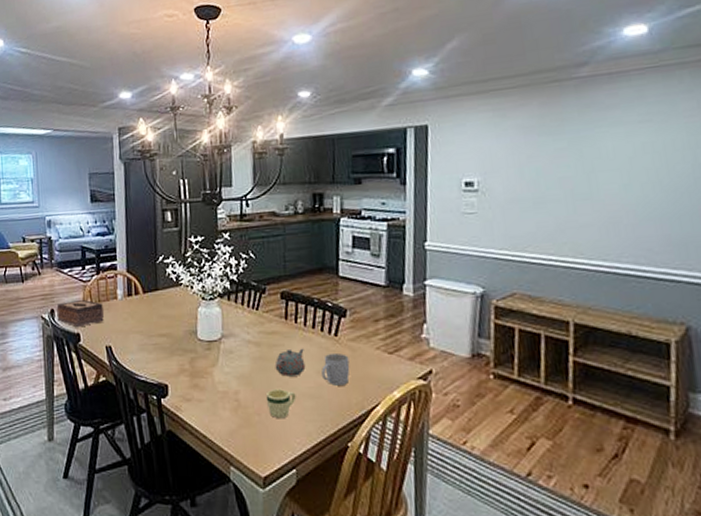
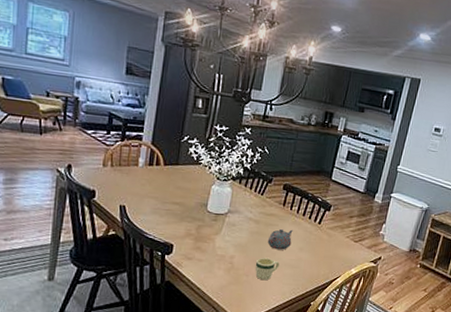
tissue box: present [56,299,104,328] -> none [73,160,123,186]
mug: present [321,353,350,386] -> none [303,237,326,261]

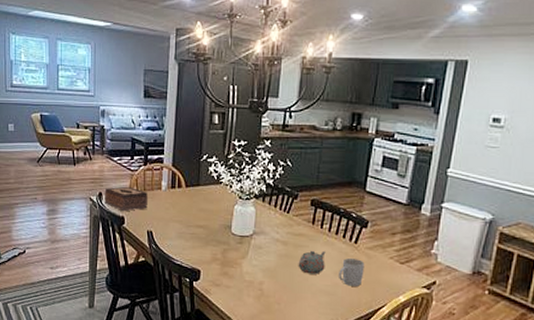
tissue box: none [73,160,123,186] -> present [104,186,147,212]
mug: present [255,258,280,281] -> none [286,284,314,310]
mug: none [303,237,326,261] -> present [339,258,365,287]

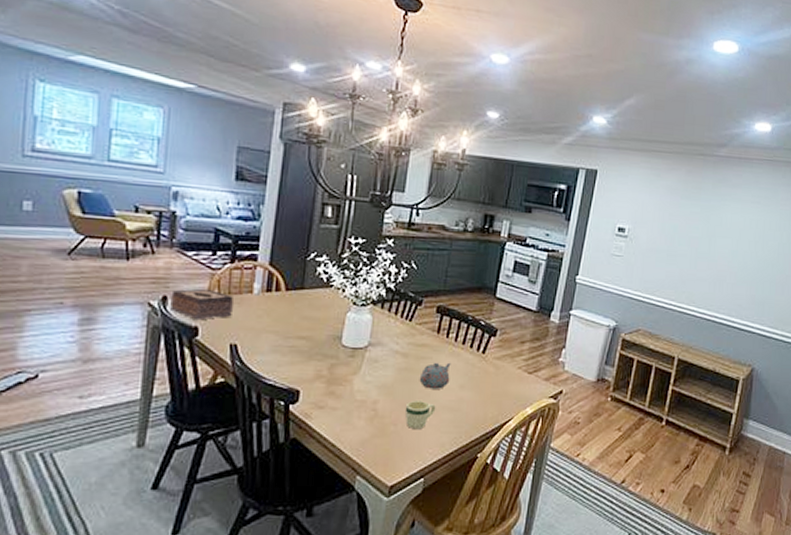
mug: none [286,284,314,310] -> present [404,401,436,430]
mug: present [339,258,365,287] -> none [464,370,492,400]

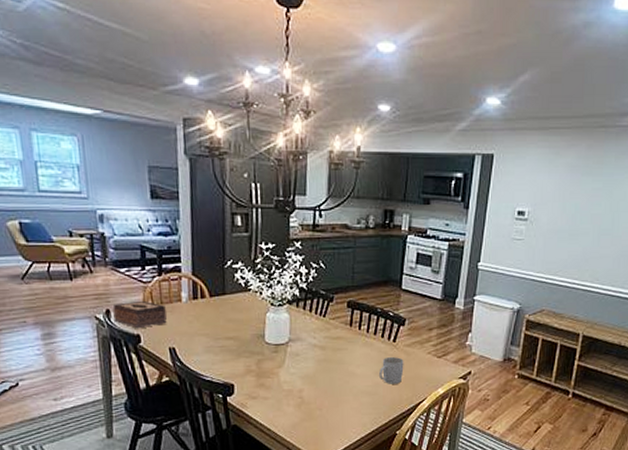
mug: present [404,401,436,430] -> none [327,387,355,413]
teapot: present [419,362,451,389] -> none [337,352,365,377]
mug: none [464,370,492,400] -> present [379,357,404,384]

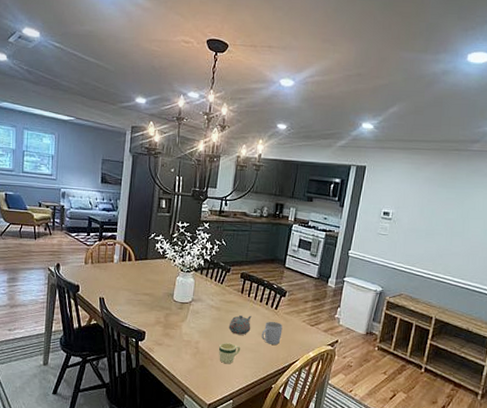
tissue box: present [112,300,167,329] -> none [61,258,101,281]
mug: none [327,387,355,413] -> present [218,343,241,364]
teapot: none [337,352,365,377] -> present [228,314,252,335]

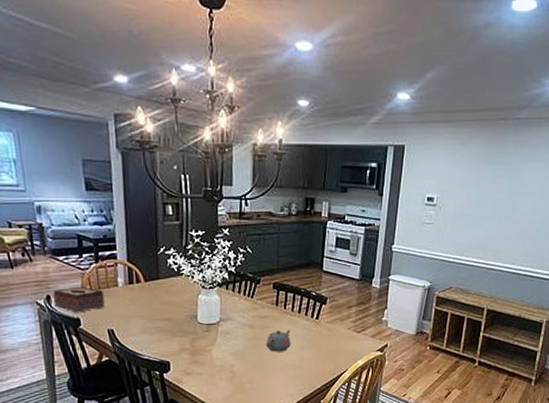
tissue box: none [61,258,101,281] -> present [52,286,105,313]
mug: present [218,343,241,364] -> none [257,362,282,386]
mug: present [262,322,283,345] -> none [304,333,327,358]

